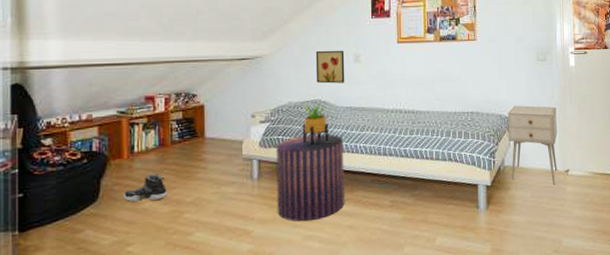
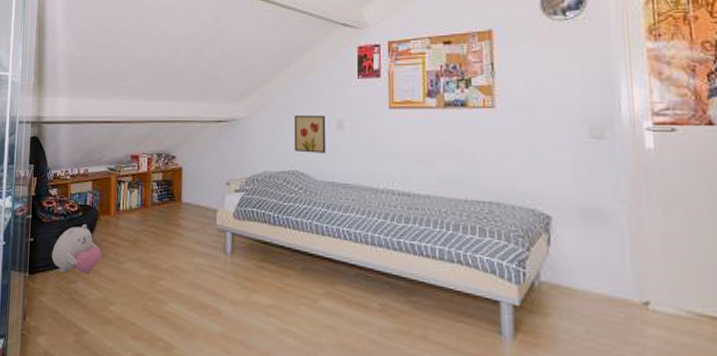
plush toy: none [50,171,114,225] -> present [52,225,102,274]
sneaker: present [123,173,168,202] -> none [109,233,147,262]
pouf: present [276,134,345,222] -> none [250,210,324,312]
potted plant: present [302,101,328,146] -> none [278,173,306,224]
nightstand: present [507,105,557,185] -> none [544,199,629,321]

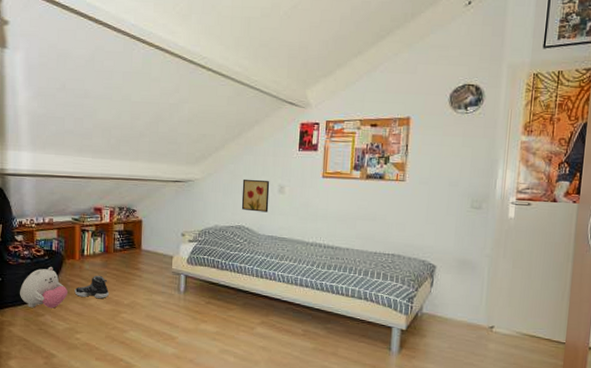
sneaker: none [109,233,147,262] -> present [74,275,110,298]

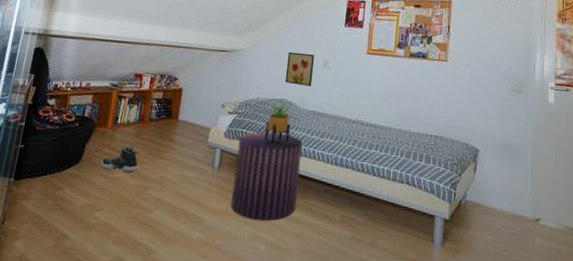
plush toy: present [20,267,68,308] -> none [41,135,94,181]
pouf: none [199,257,263,337] -> present [230,132,303,221]
potted plant: none [225,228,250,269] -> present [264,101,290,144]

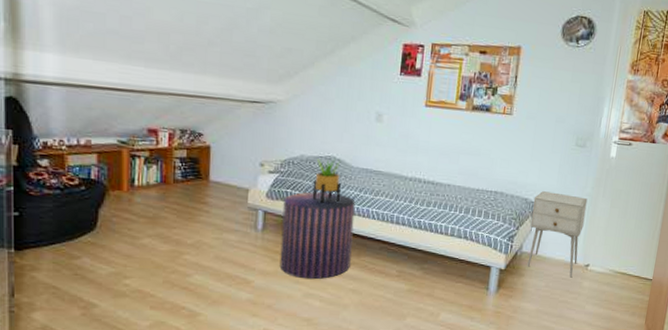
sneaker: present [101,145,139,172] -> none [121,209,169,237]
wall art: present [284,51,315,87] -> none [332,103,367,143]
nightstand: none [473,136,530,233] -> present [527,191,588,278]

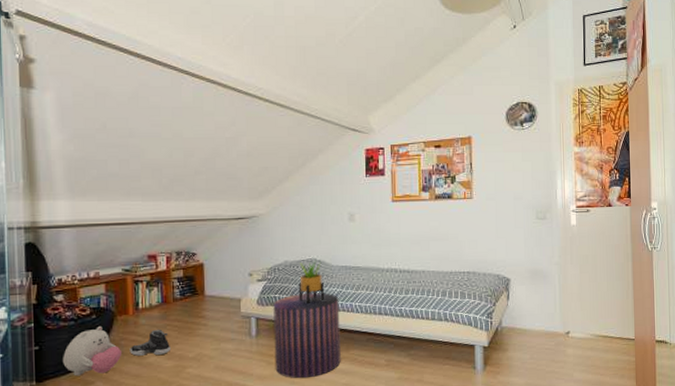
plush toy: none [46,199,112,249] -> present [63,326,121,376]
sneaker: none [121,209,169,237] -> present [129,329,172,356]
nightstand: present [527,191,588,278] -> none [505,265,558,347]

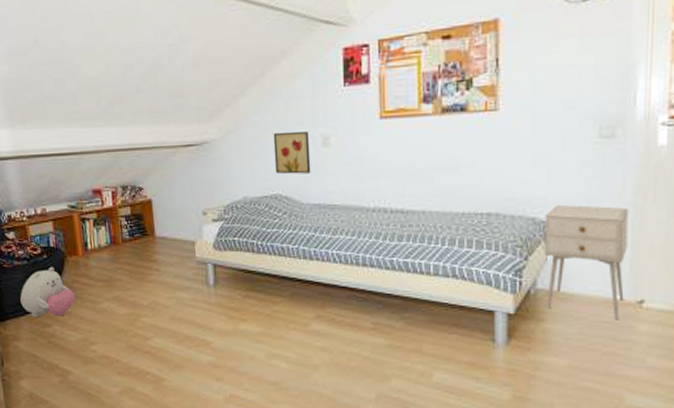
sneaker: present [129,329,172,356] -> none [82,272,124,300]
pouf: present [273,293,341,379] -> none [232,237,315,338]
potted plant: present [298,261,324,305] -> none [261,197,293,251]
wall art: none [310,209,340,243] -> present [273,130,311,175]
nightstand: none [505,265,558,347] -> present [544,205,629,320]

